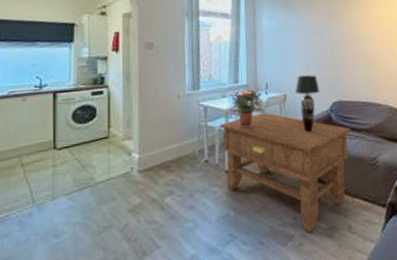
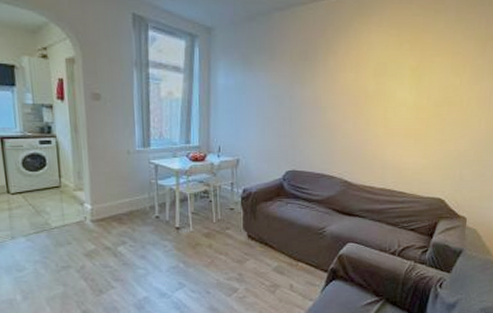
side table: present [219,113,351,233] -> none [170,176,302,288]
potted plant: present [228,89,264,129] -> none [179,151,215,189]
table lamp: present [295,75,320,133] -> none [249,142,274,199]

